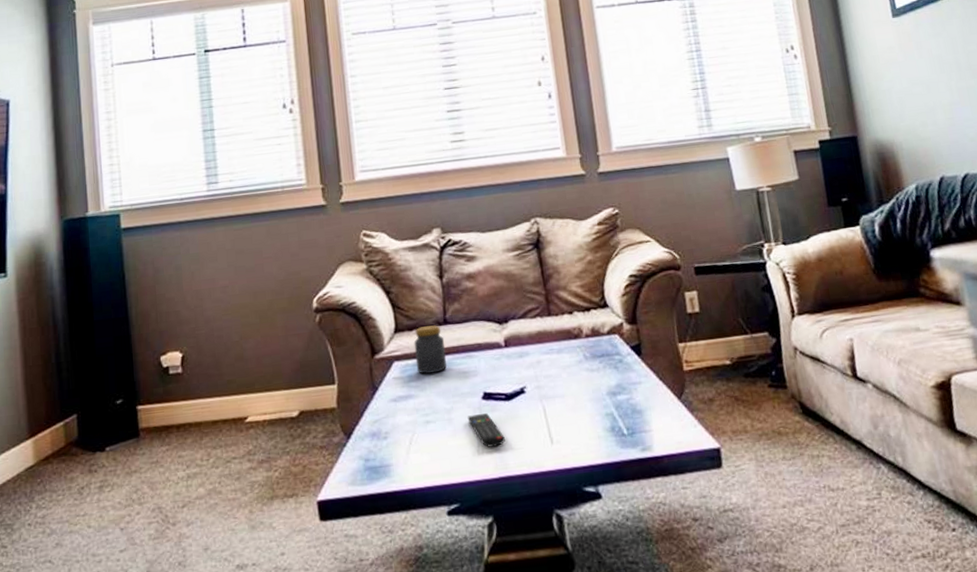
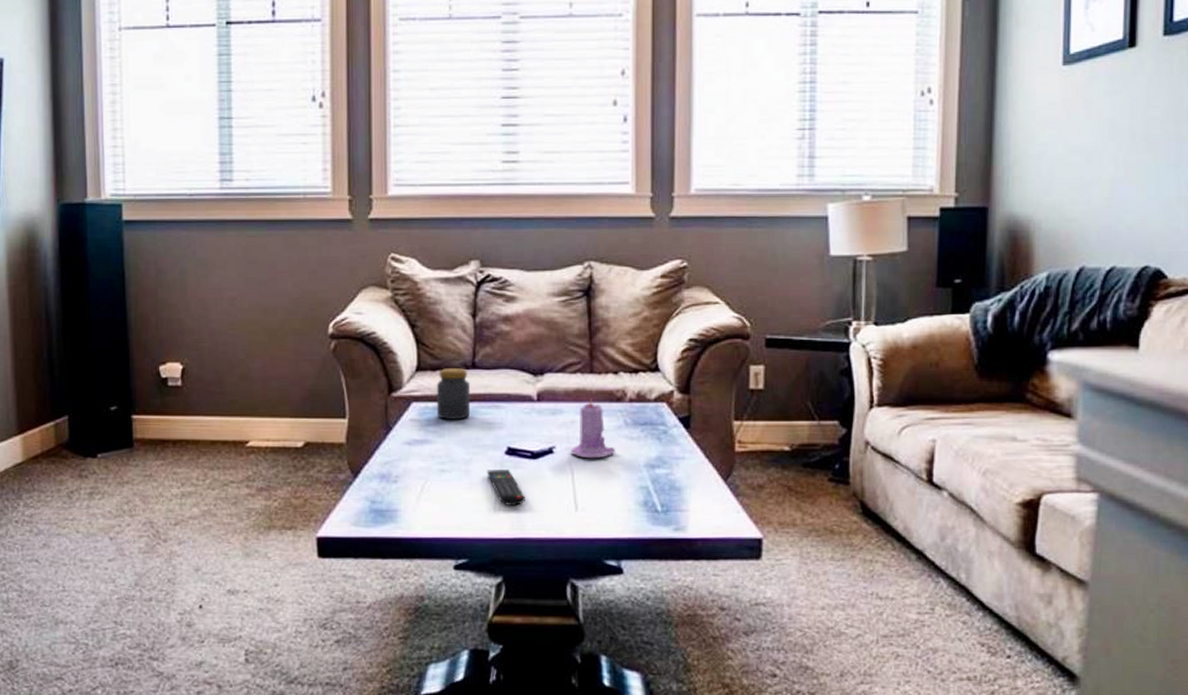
candle: none [540,338,579,395] -> present [571,398,615,459]

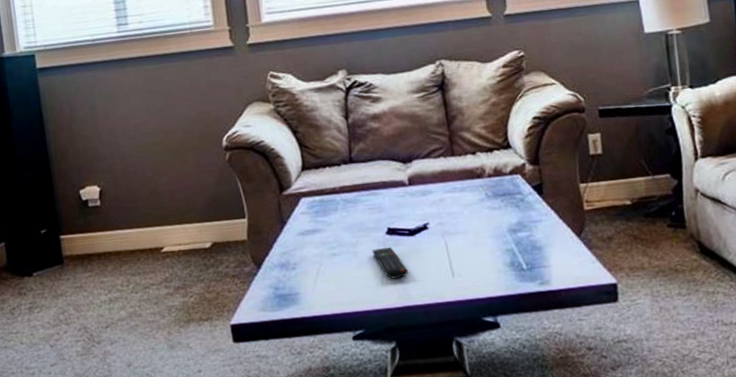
jar: present [436,368,471,420] -> none [320,164,353,210]
candle: present [571,398,615,459] -> none [442,178,481,231]

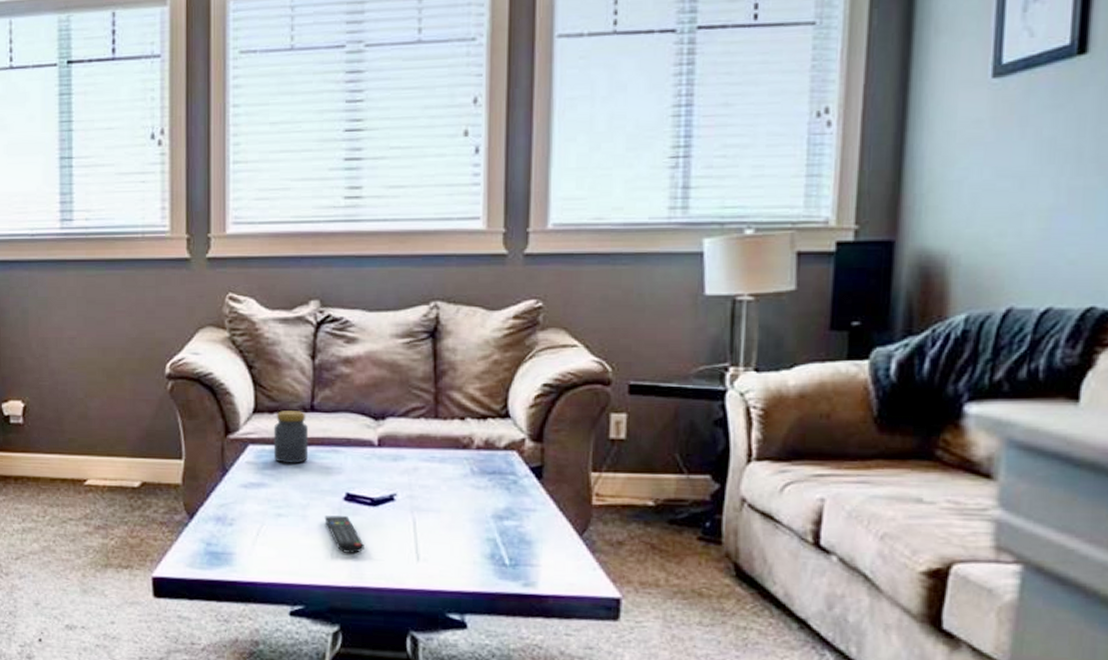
jar: none [320,164,353,210] -> present [273,411,309,463]

